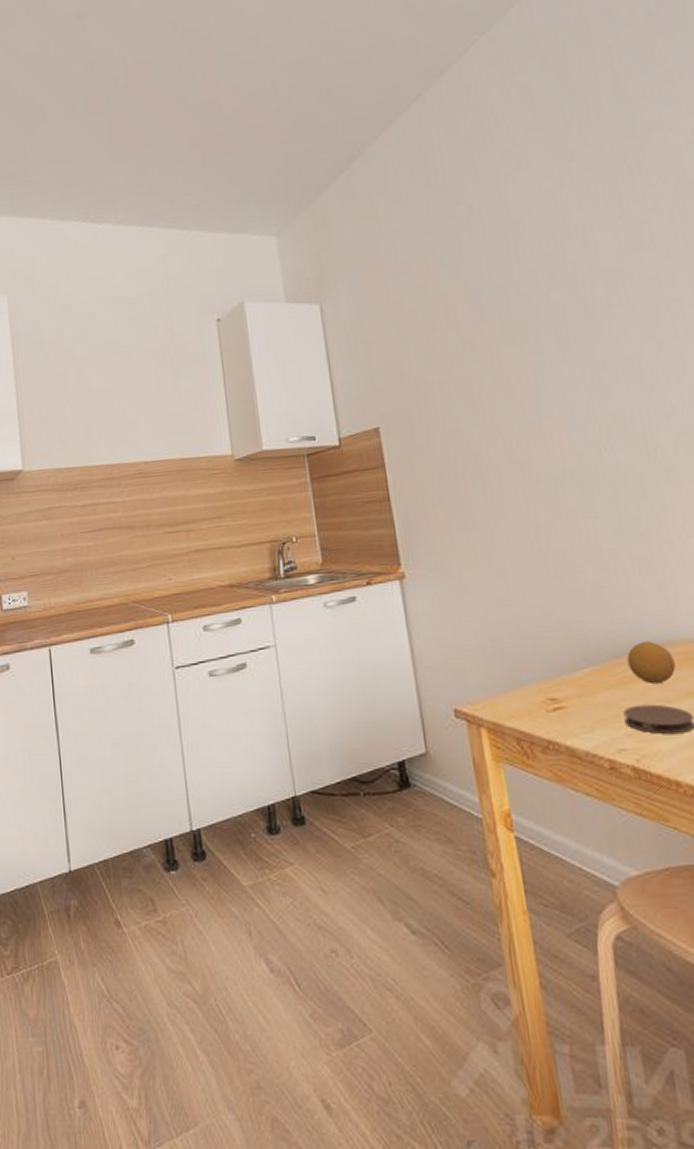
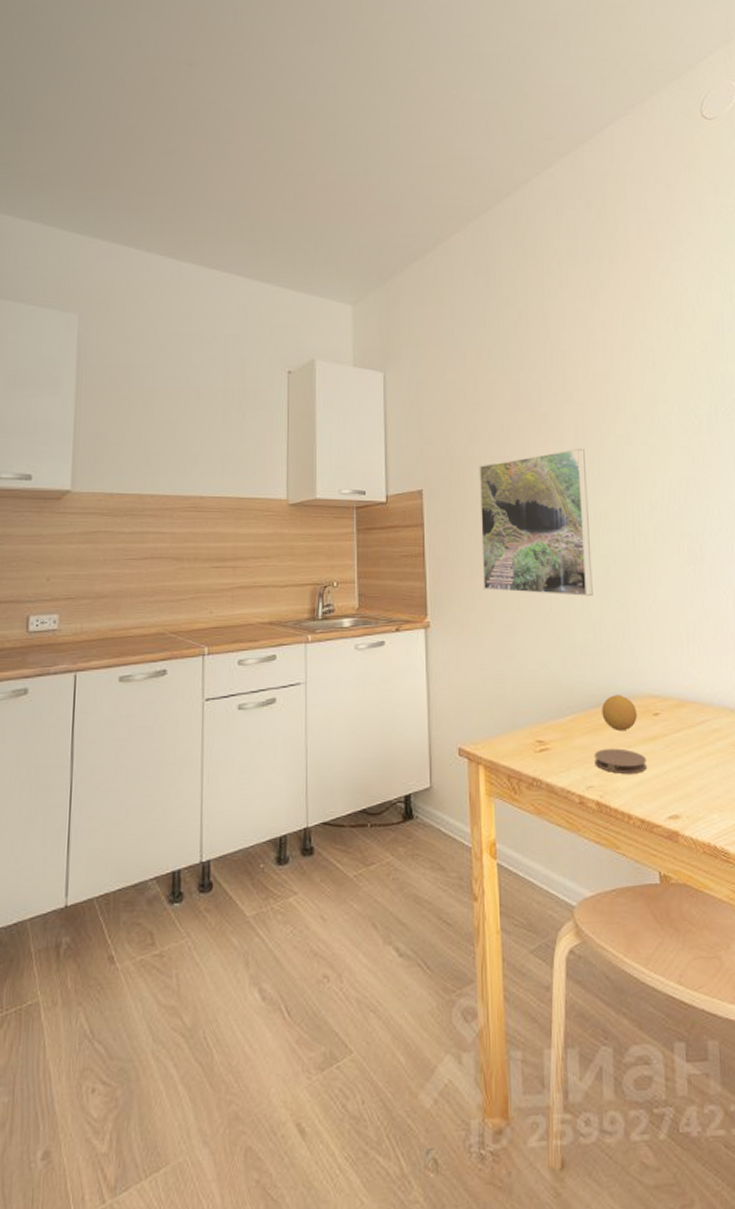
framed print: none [441,355,601,532] -> present [479,448,593,597]

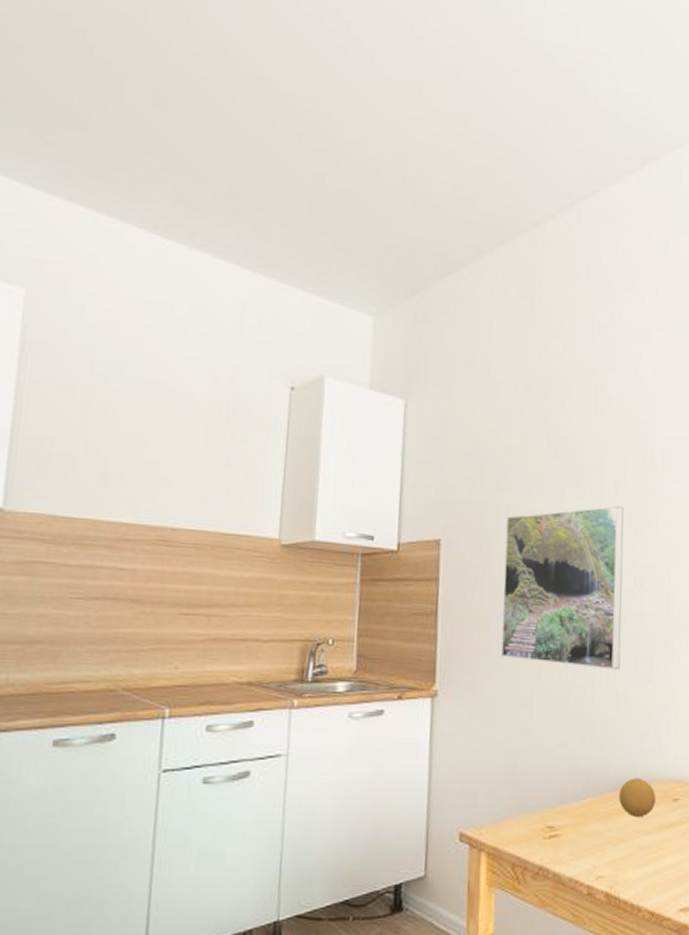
coaster: present [594,748,647,774] -> none [607,835,661,863]

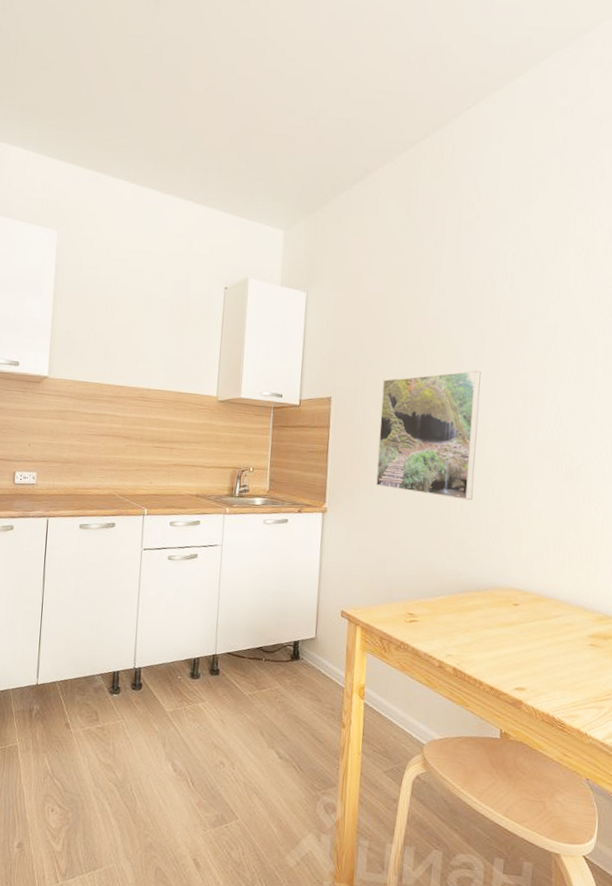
fruit: present [619,778,656,818] -> none [467,584,499,615]

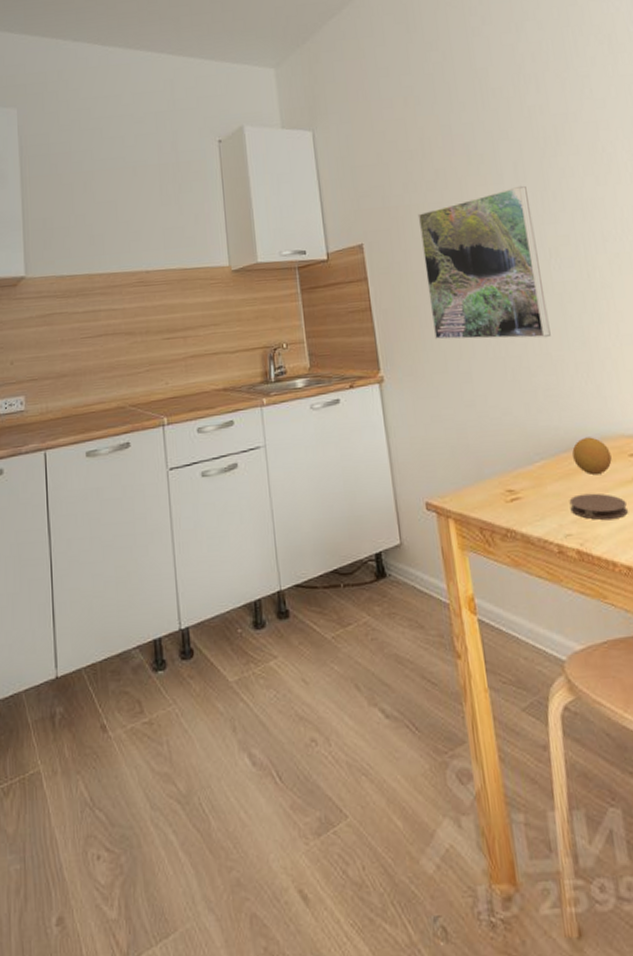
coaster: none [456,626,502,650] -> present [569,493,628,520]
fruit: none [467,584,499,615] -> present [572,437,612,476]

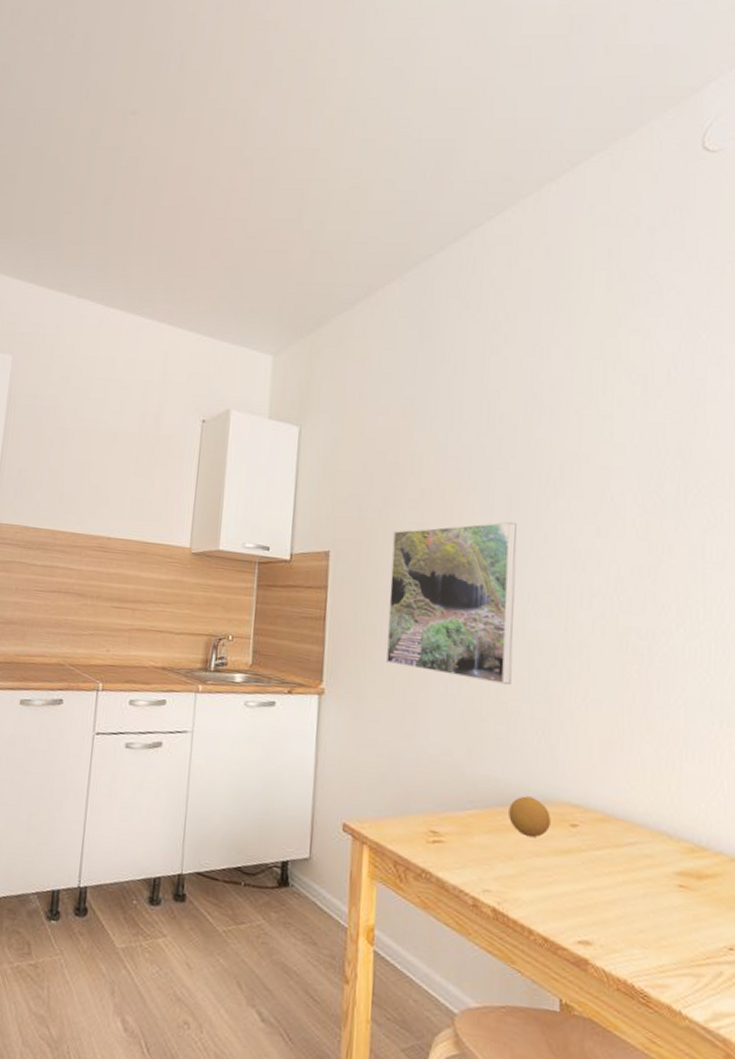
coaster: present [569,493,628,520] -> none [494,852,557,887]

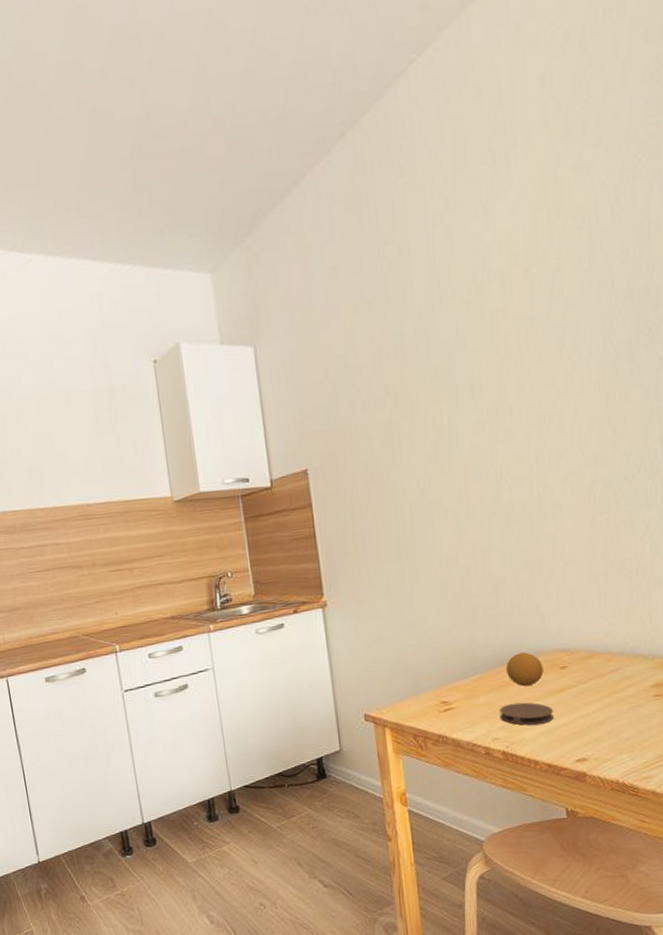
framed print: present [386,521,517,686] -> none [365,400,495,565]
coaster: none [494,852,557,887] -> present [499,702,553,725]

